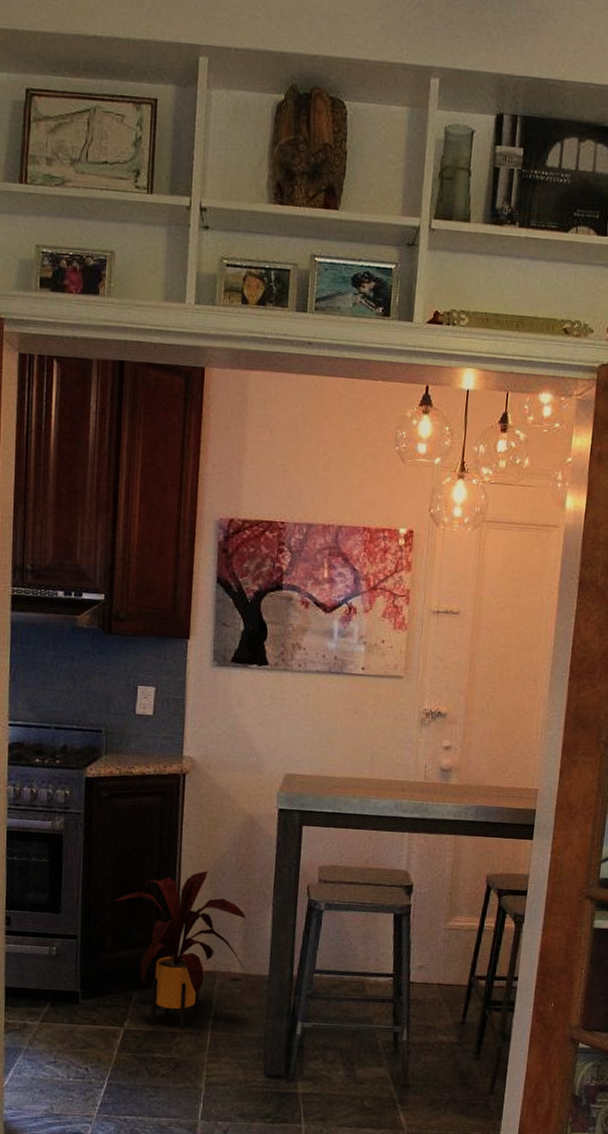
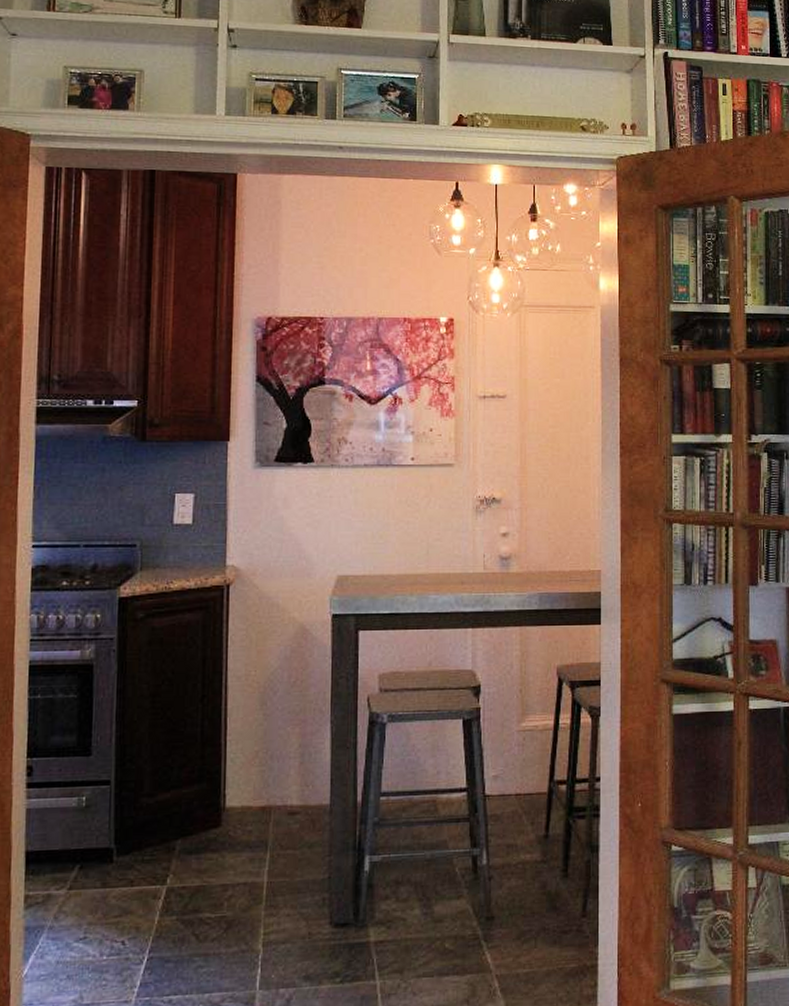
house plant: present [113,871,247,1030] -> none [151,691,303,880]

